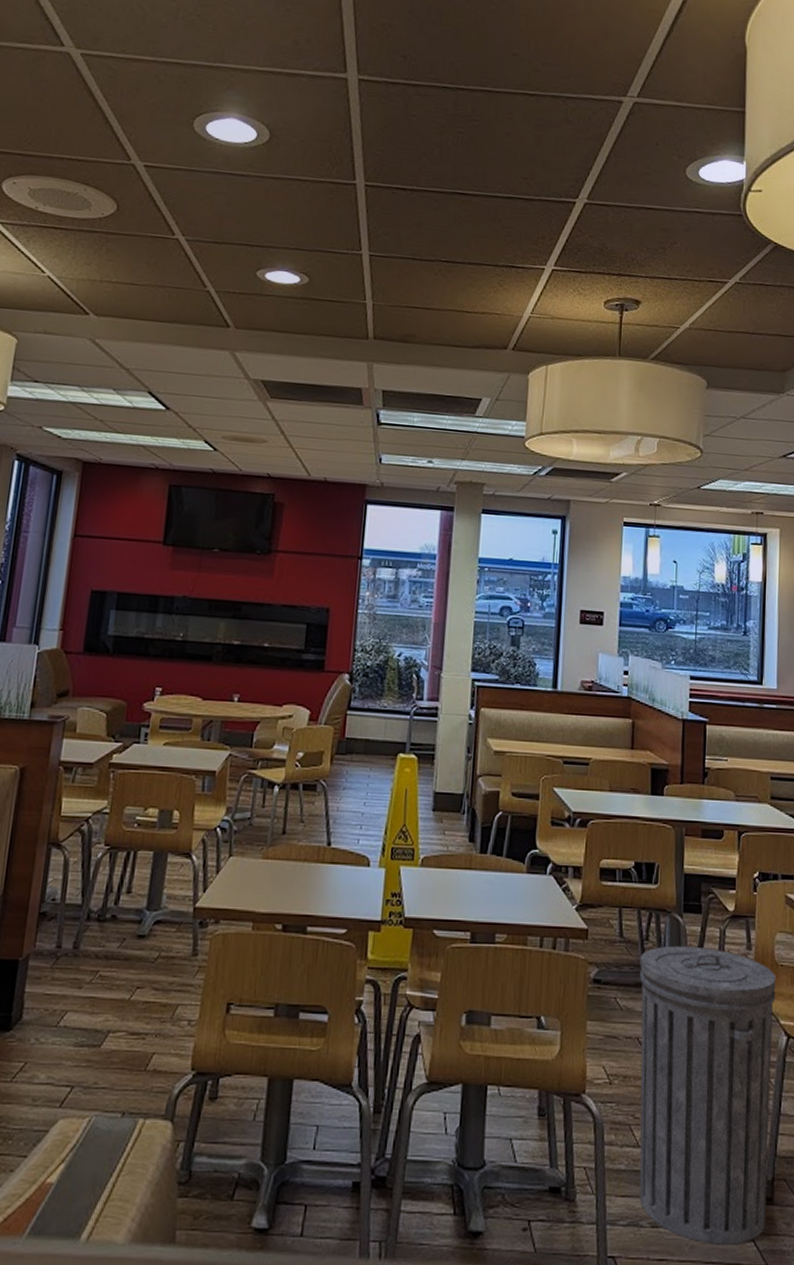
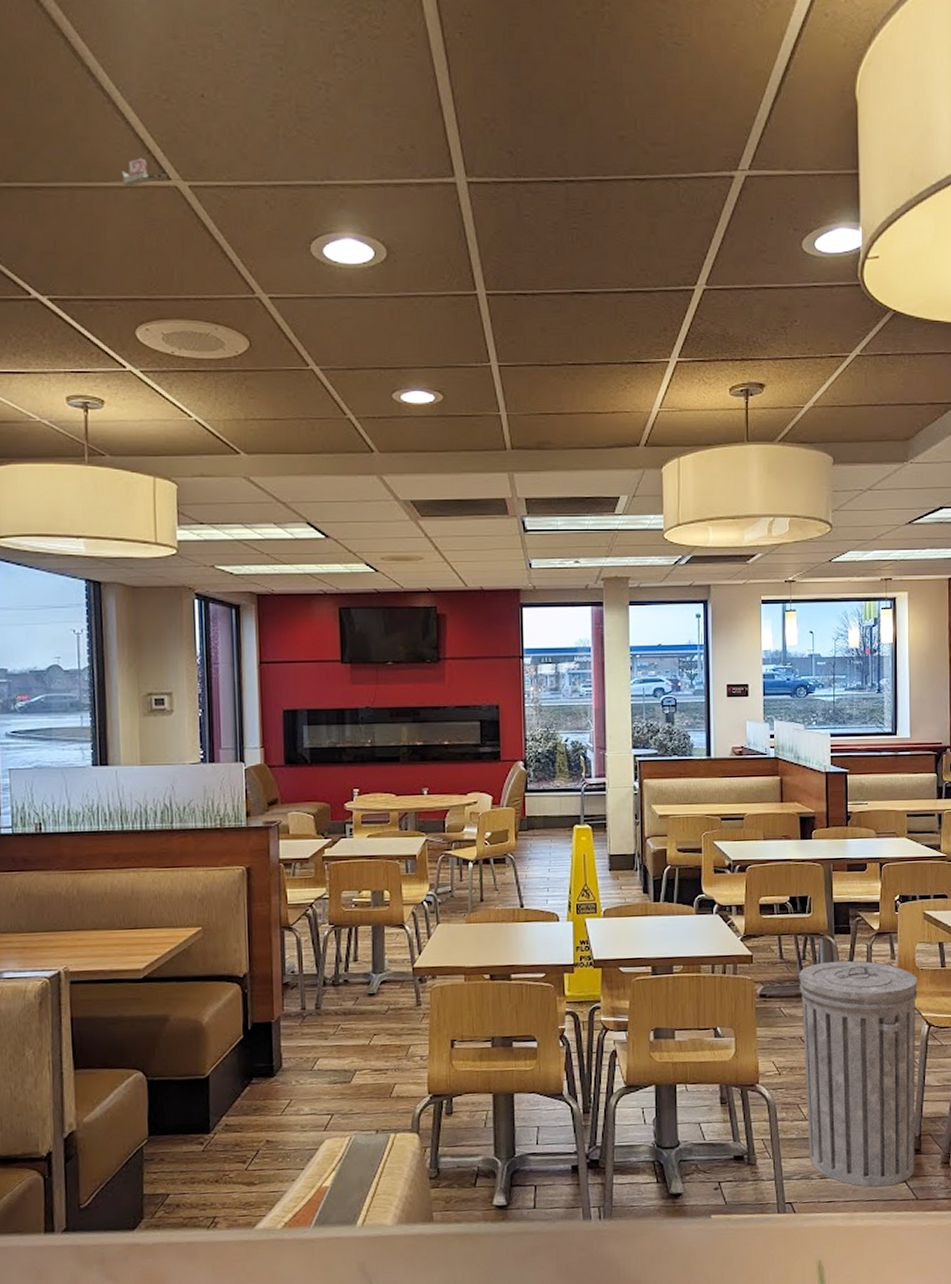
tape dispenser: none [15,22,64,49] -> present [121,157,169,188]

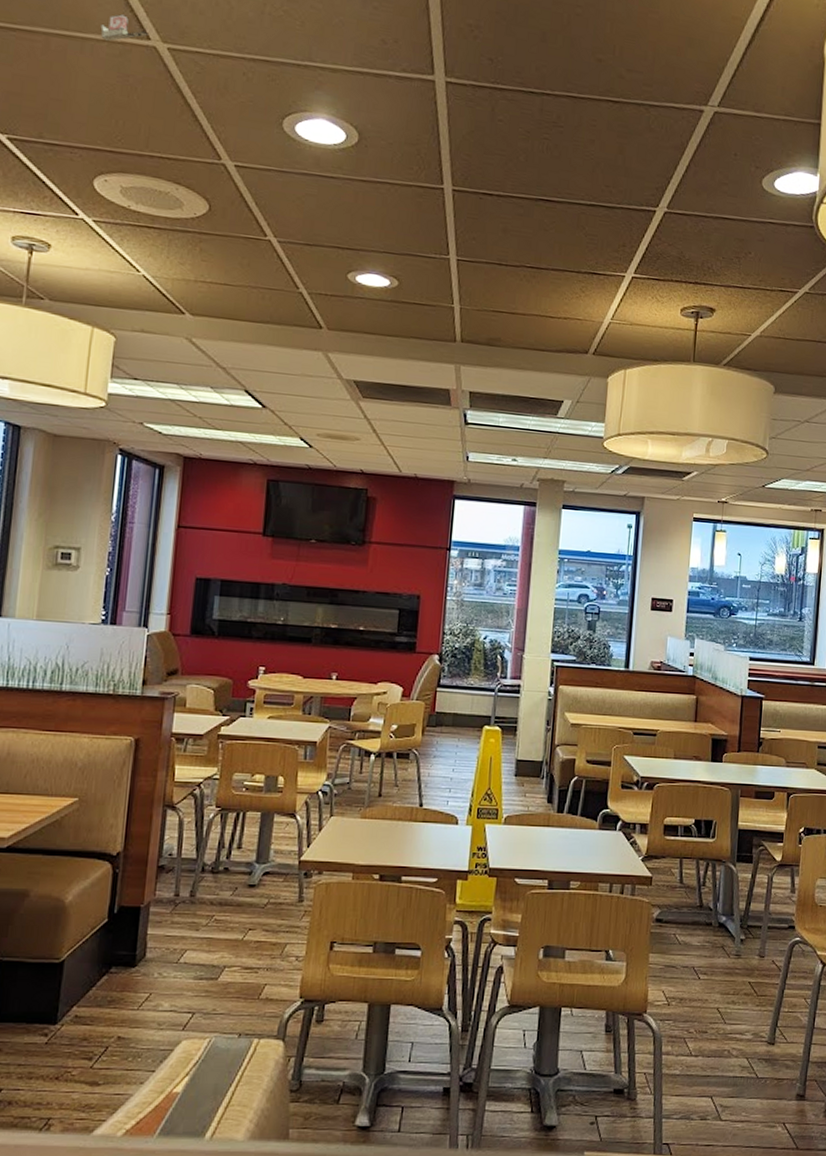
trash can: present [799,960,918,1187] -> none [691,890,816,1133]

